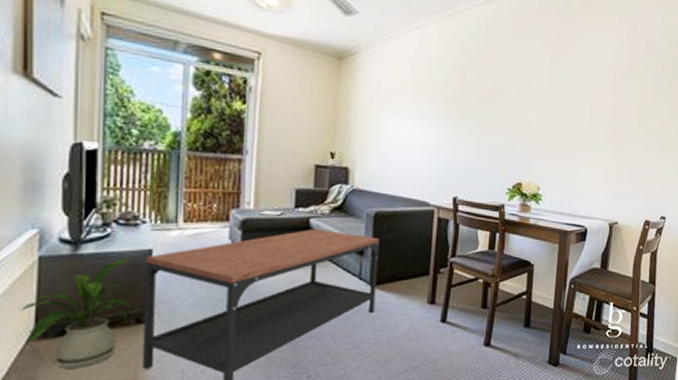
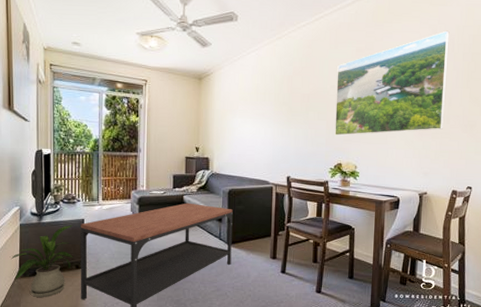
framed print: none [515,31,650,149] -> present [335,30,450,136]

